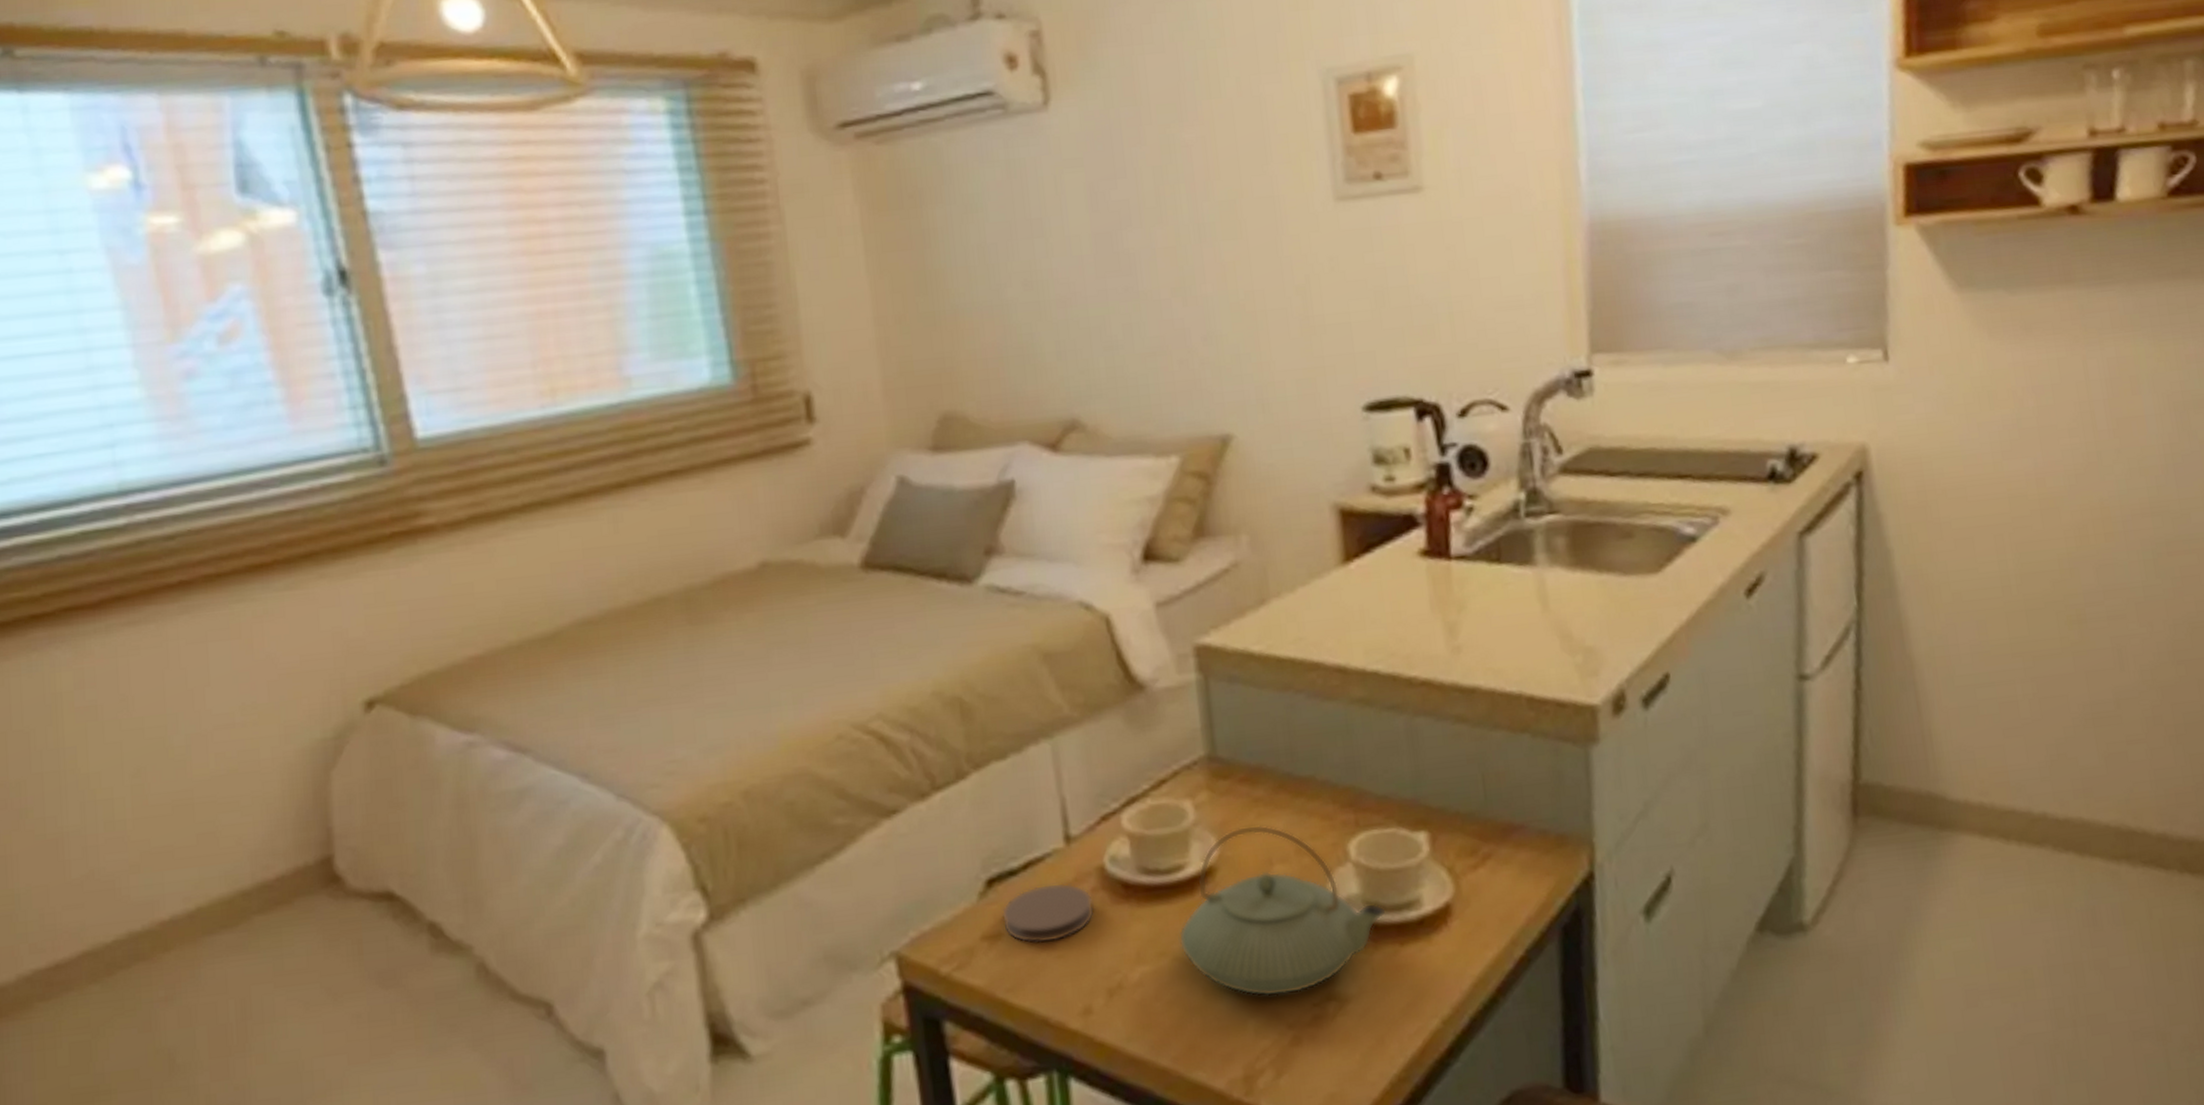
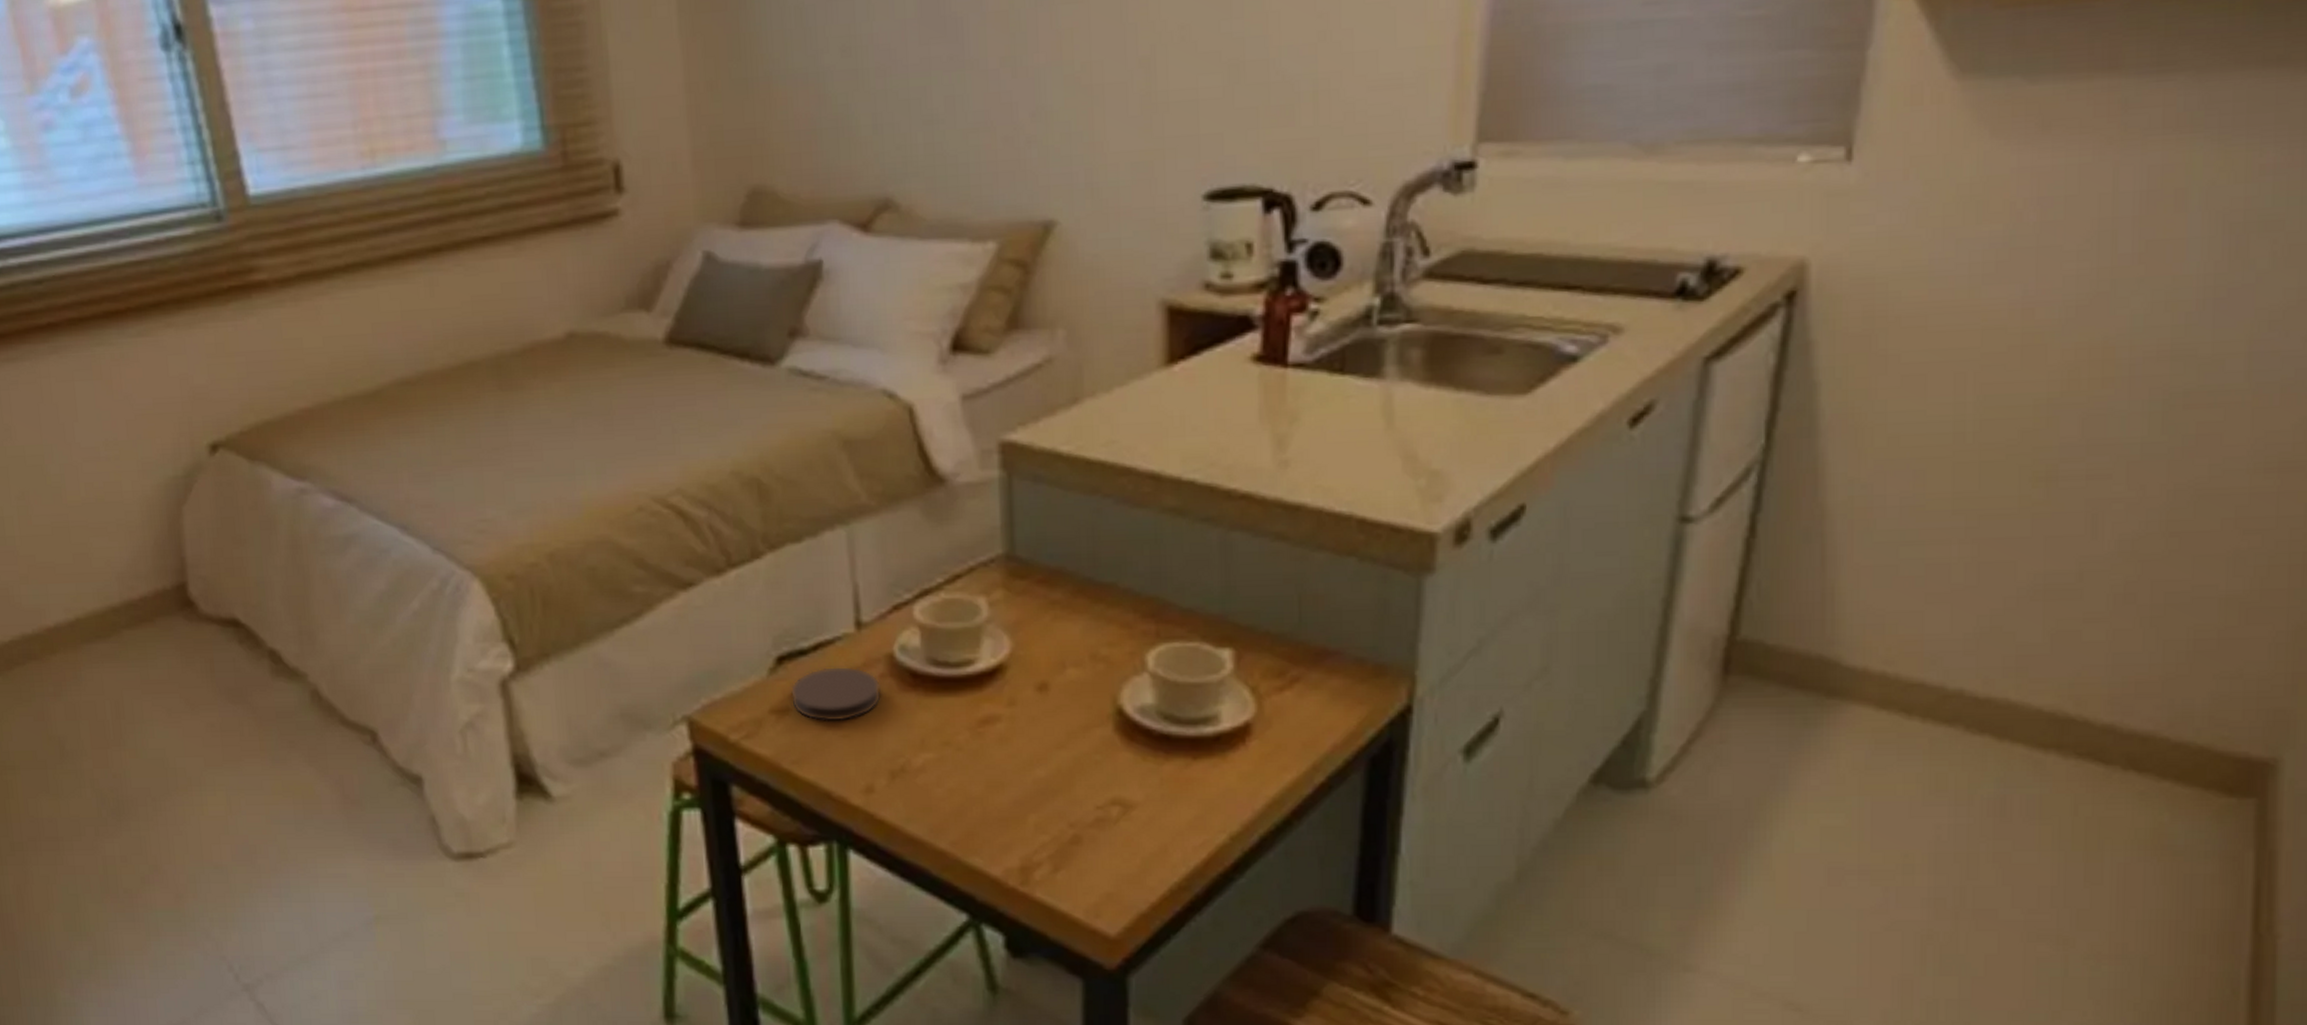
teapot: present [1178,824,1386,997] -> none [964,627,1181,795]

